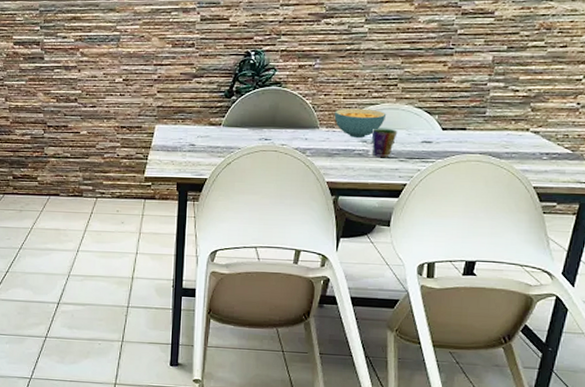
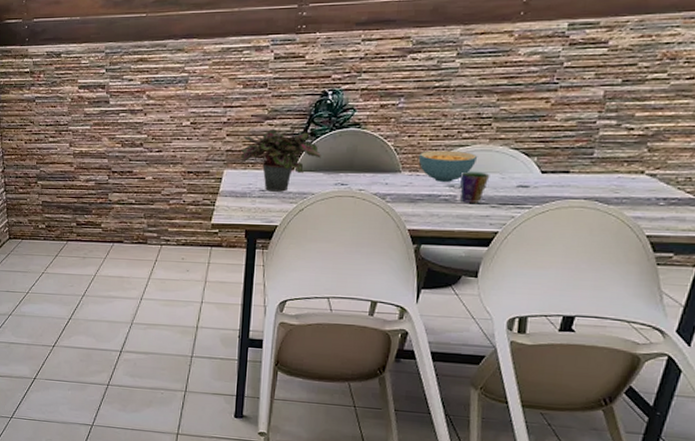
potted plant: none [171,86,247,146] -> present [240,128,322,192]

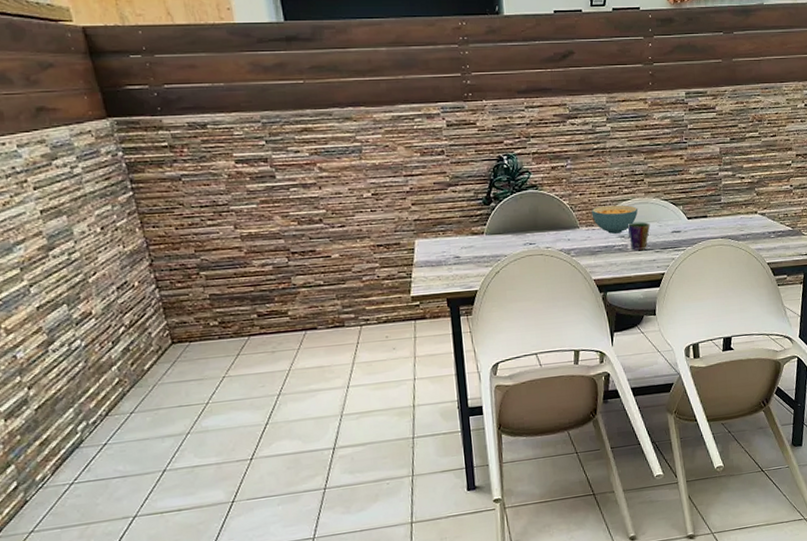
potted plant: present [240,128,322,192] -> none [429,195,508,258]

